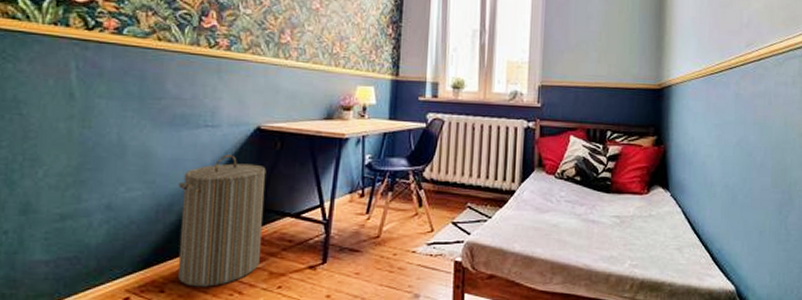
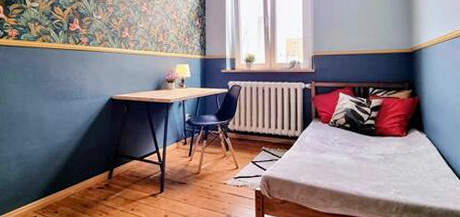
laundry hamper: present [177,154,267,287] -> none [62,117,119,209]

